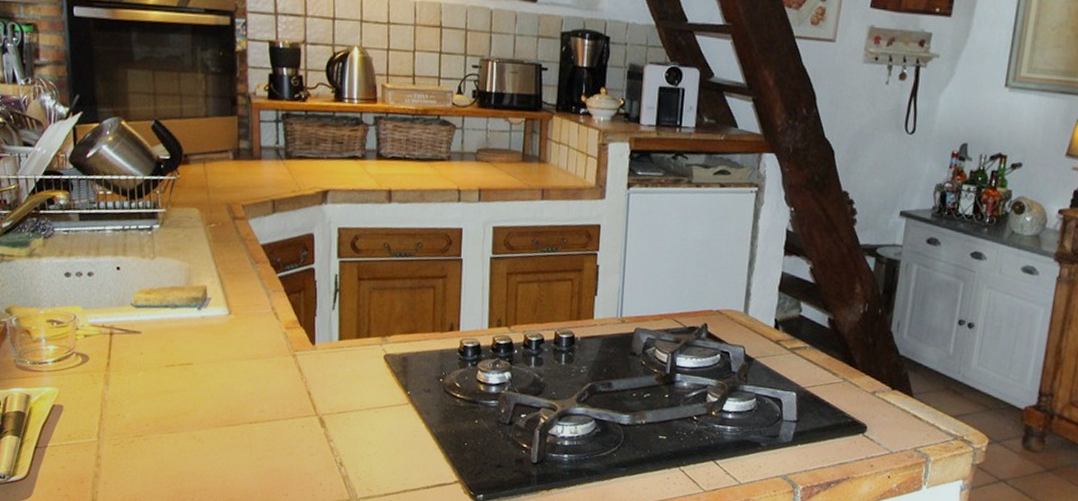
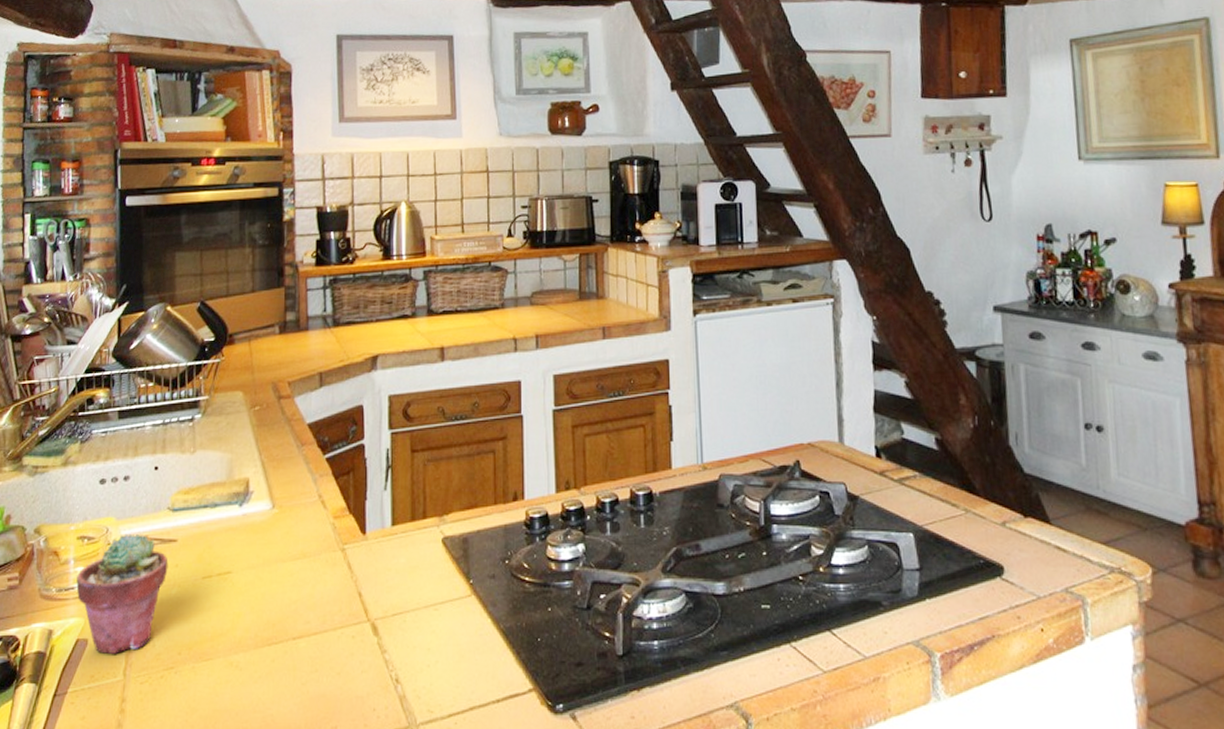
potted succulent: none [49,321,134,420] -> present [76,533,169,654]

